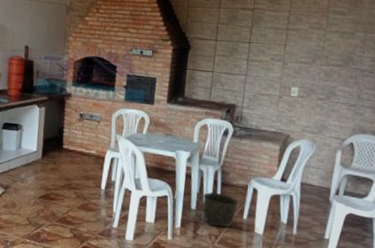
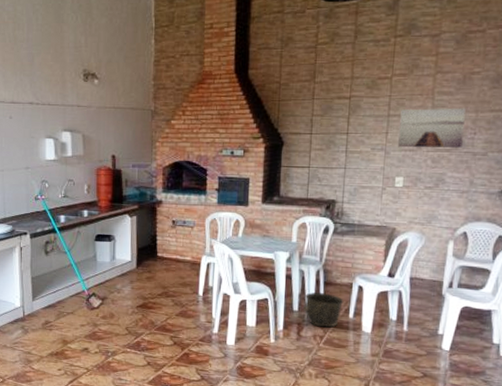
wall art: none [295,24,356,64] -> present [398,108,466,148]

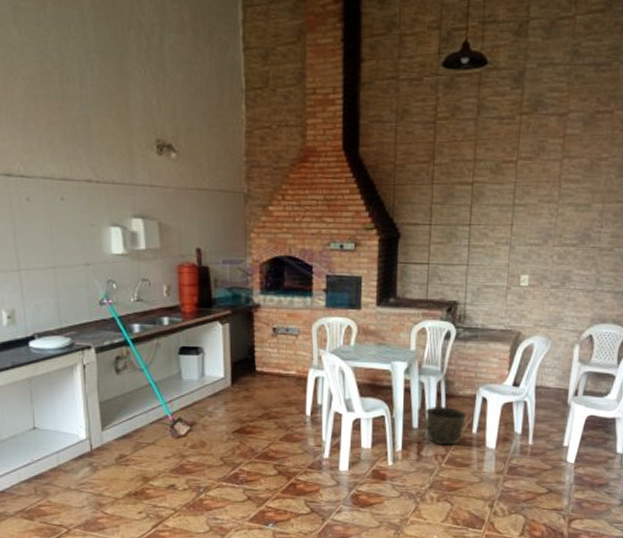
wall art: present [398,108,466,148] -> none [523,197,593,242]

